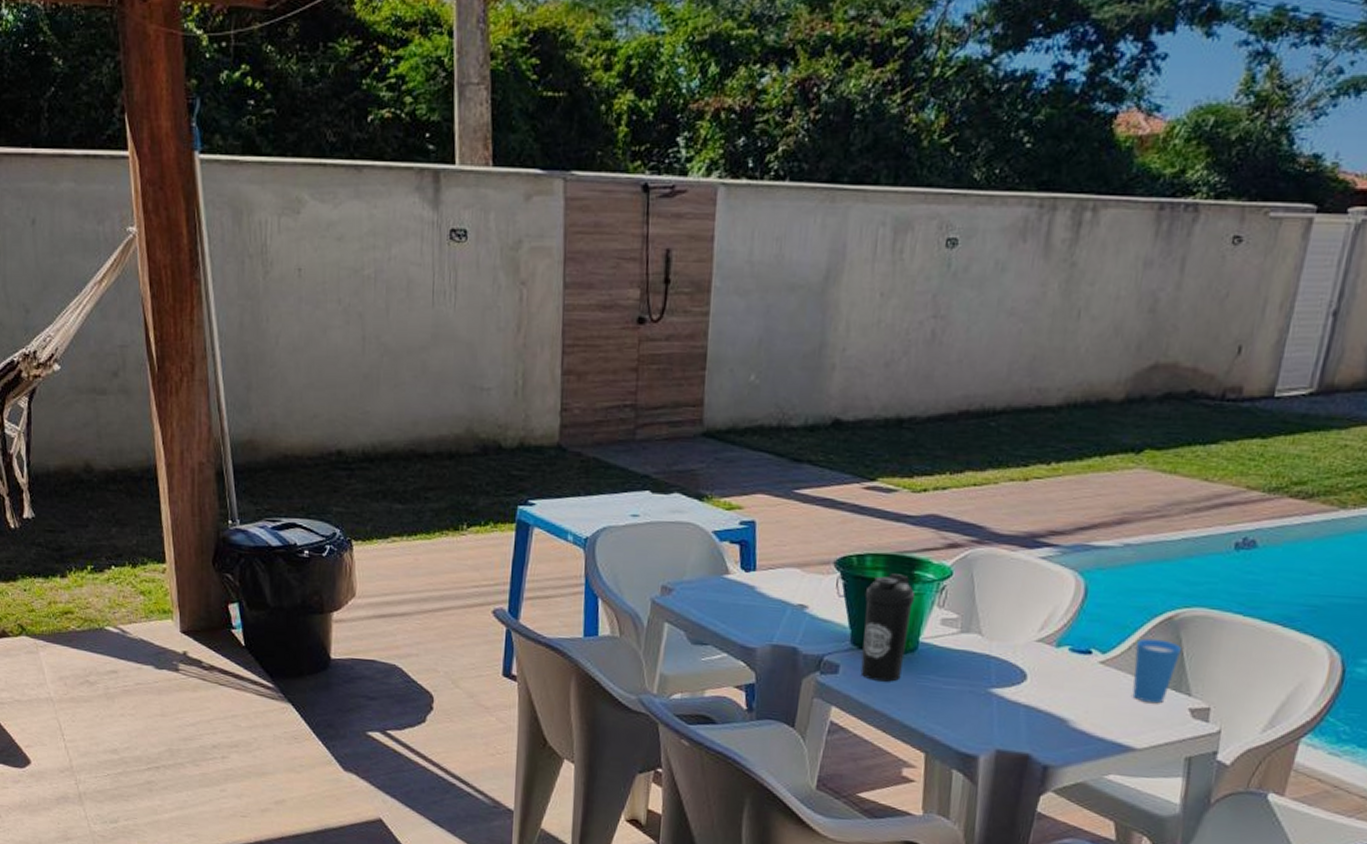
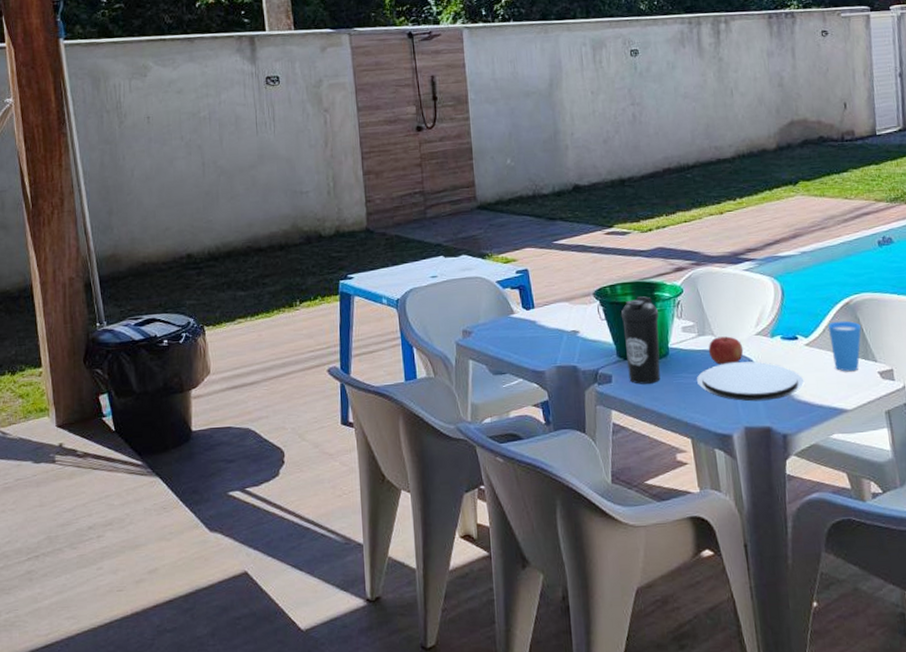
plate: none [946,670,1088,723] -> present [696,361,804,402]
fruit: none [969,637,1017,673] -> present [708,336,744,365]

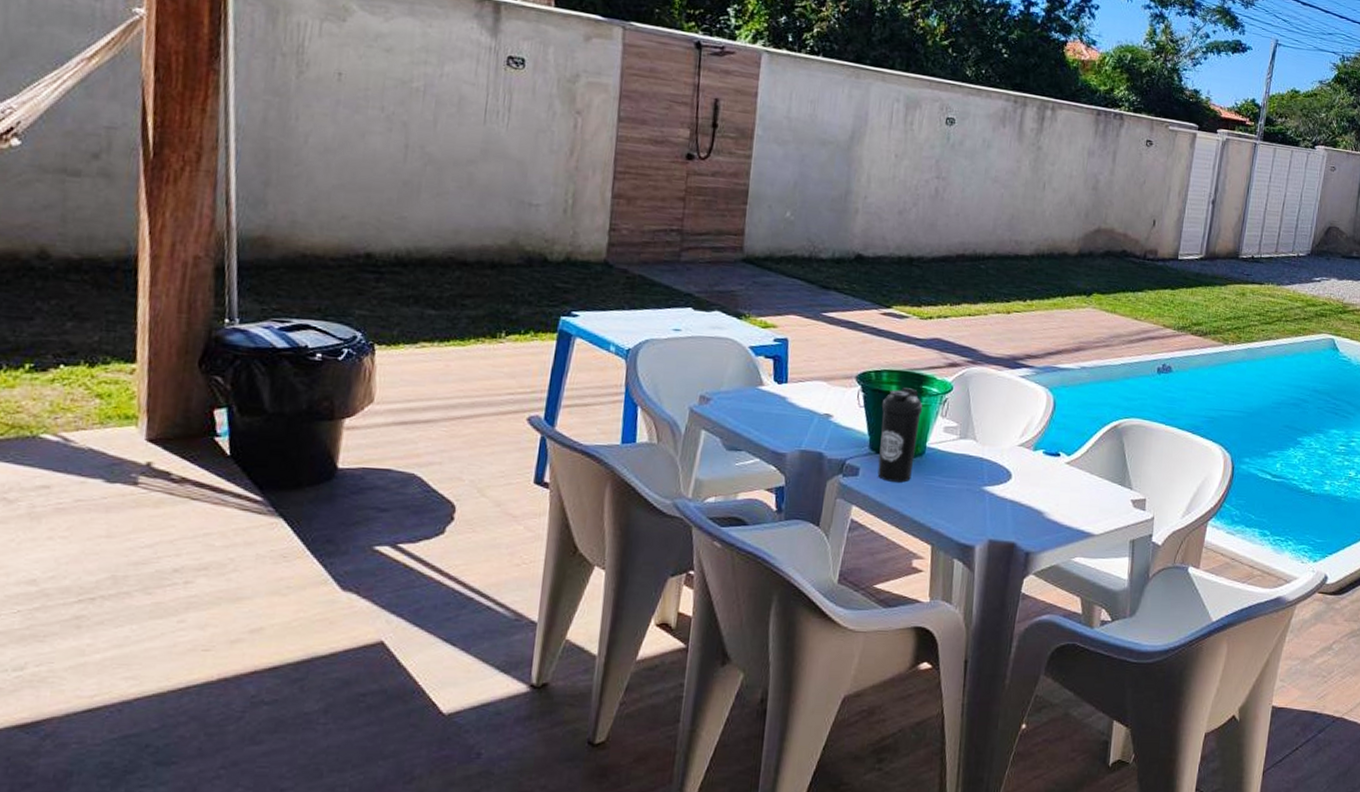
plate: present [696,361,804,402] -> none [948,471,1058,516]
fruit: present [708,336,744,365] -> none [967,442,1004,473]
cup: present [828,320,862,372] -> none [1090,443,1125,497]

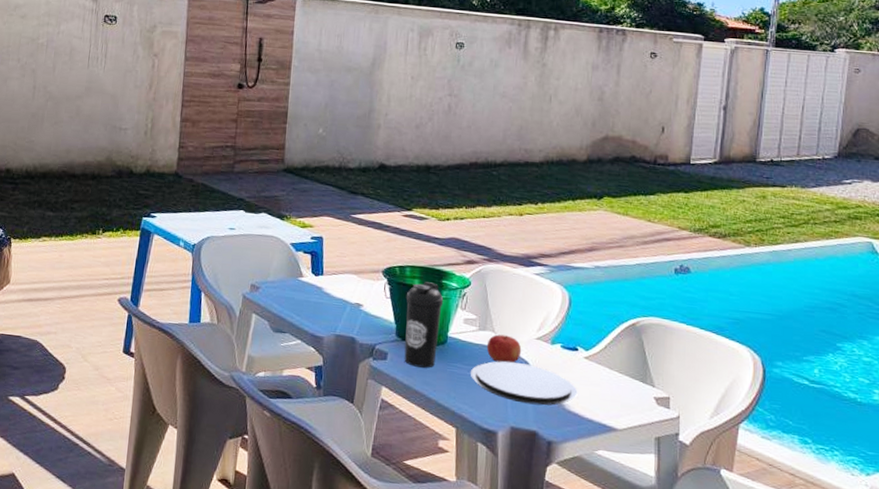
plate: none [948,471,1058,516] -> present [470,361,578,406]
fruit: none [967,442,1004,473] -> present [486,334,522,364]

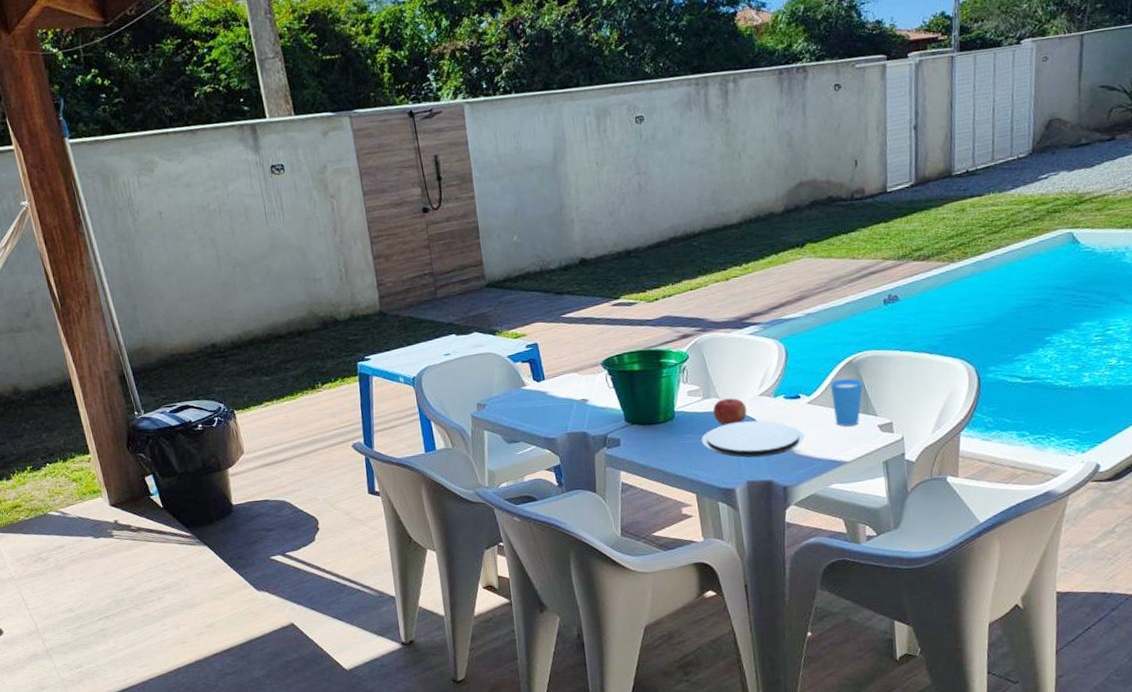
water bottle: present [404,282,444,368] -> none [629,364,667,447]
cup: none [610,340,645,393] -> present [831,378,864,427]

